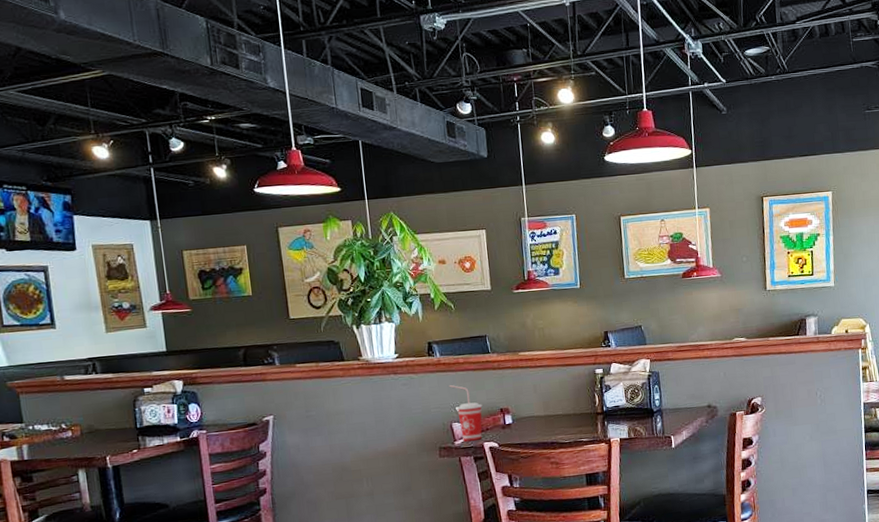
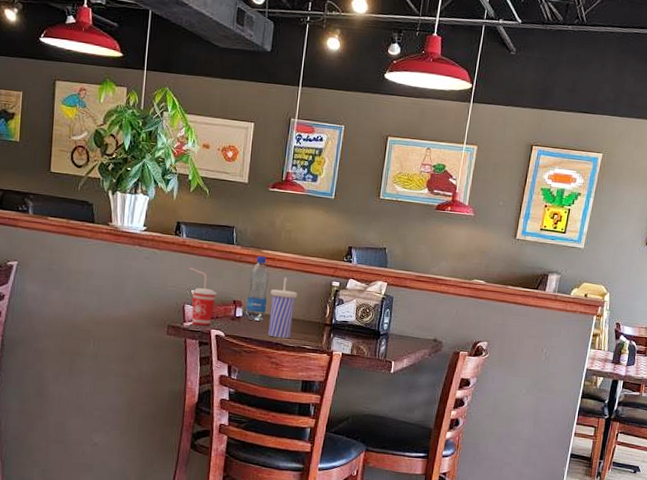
bottle: none [511,359,535,426] -> present [246,256,270,322]
beverage cup: none [535,375,565,438] -> present [268,277,297,339]

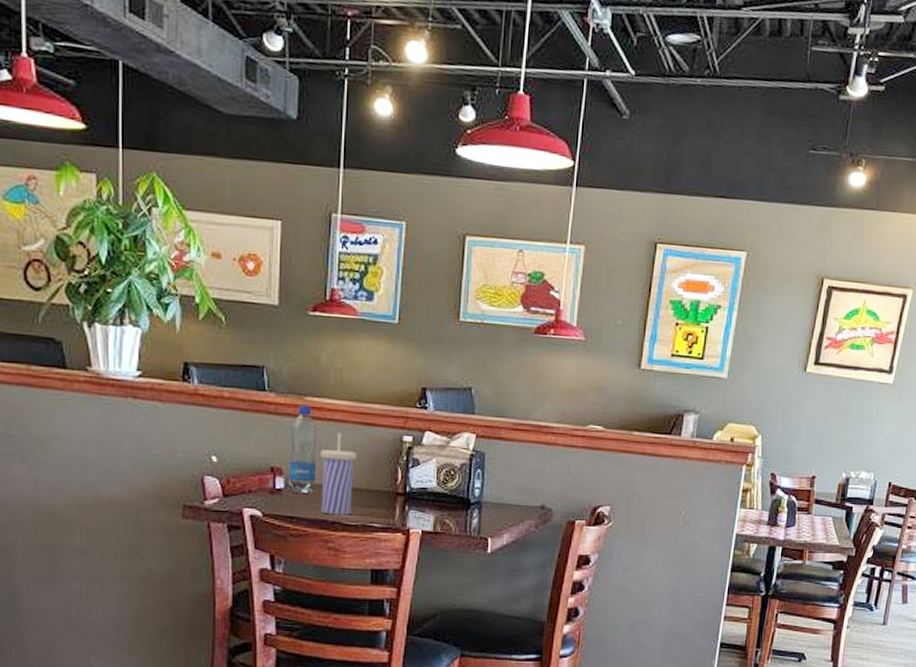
beverage cup: present [188,267,217,327] -> none [205,424,248,505]

